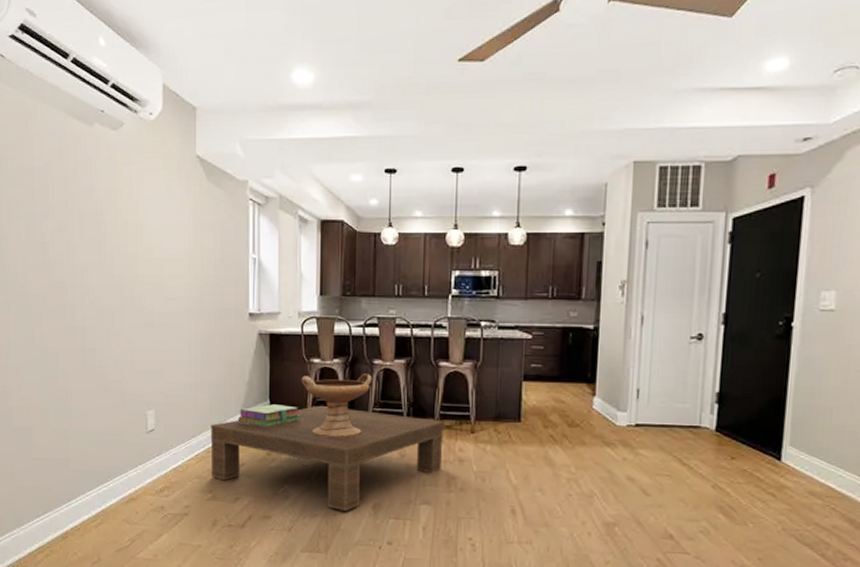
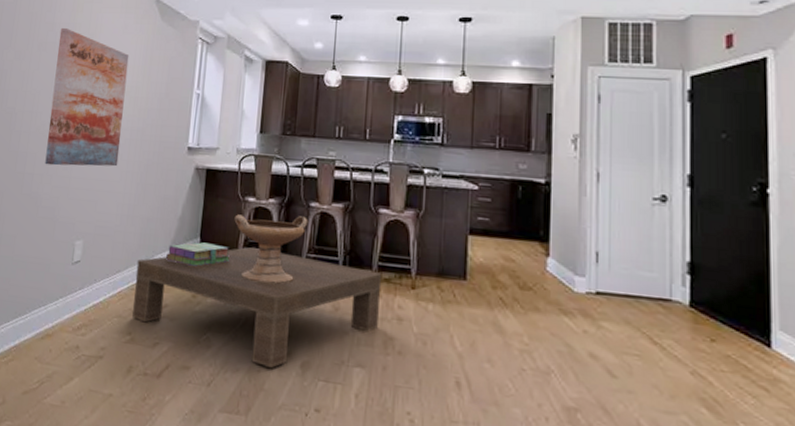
wall art: none [100,193,180,339] -> present [45,27,129,167]

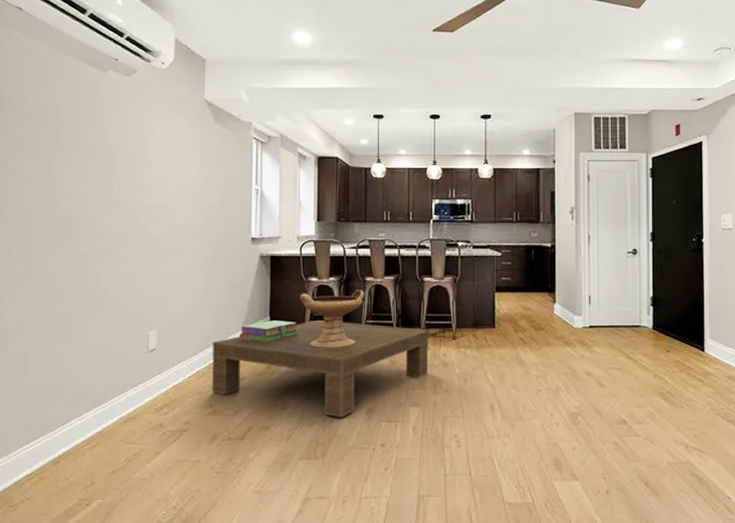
wall art: present [45,27,129,167] -> none [109,131,186,264]

